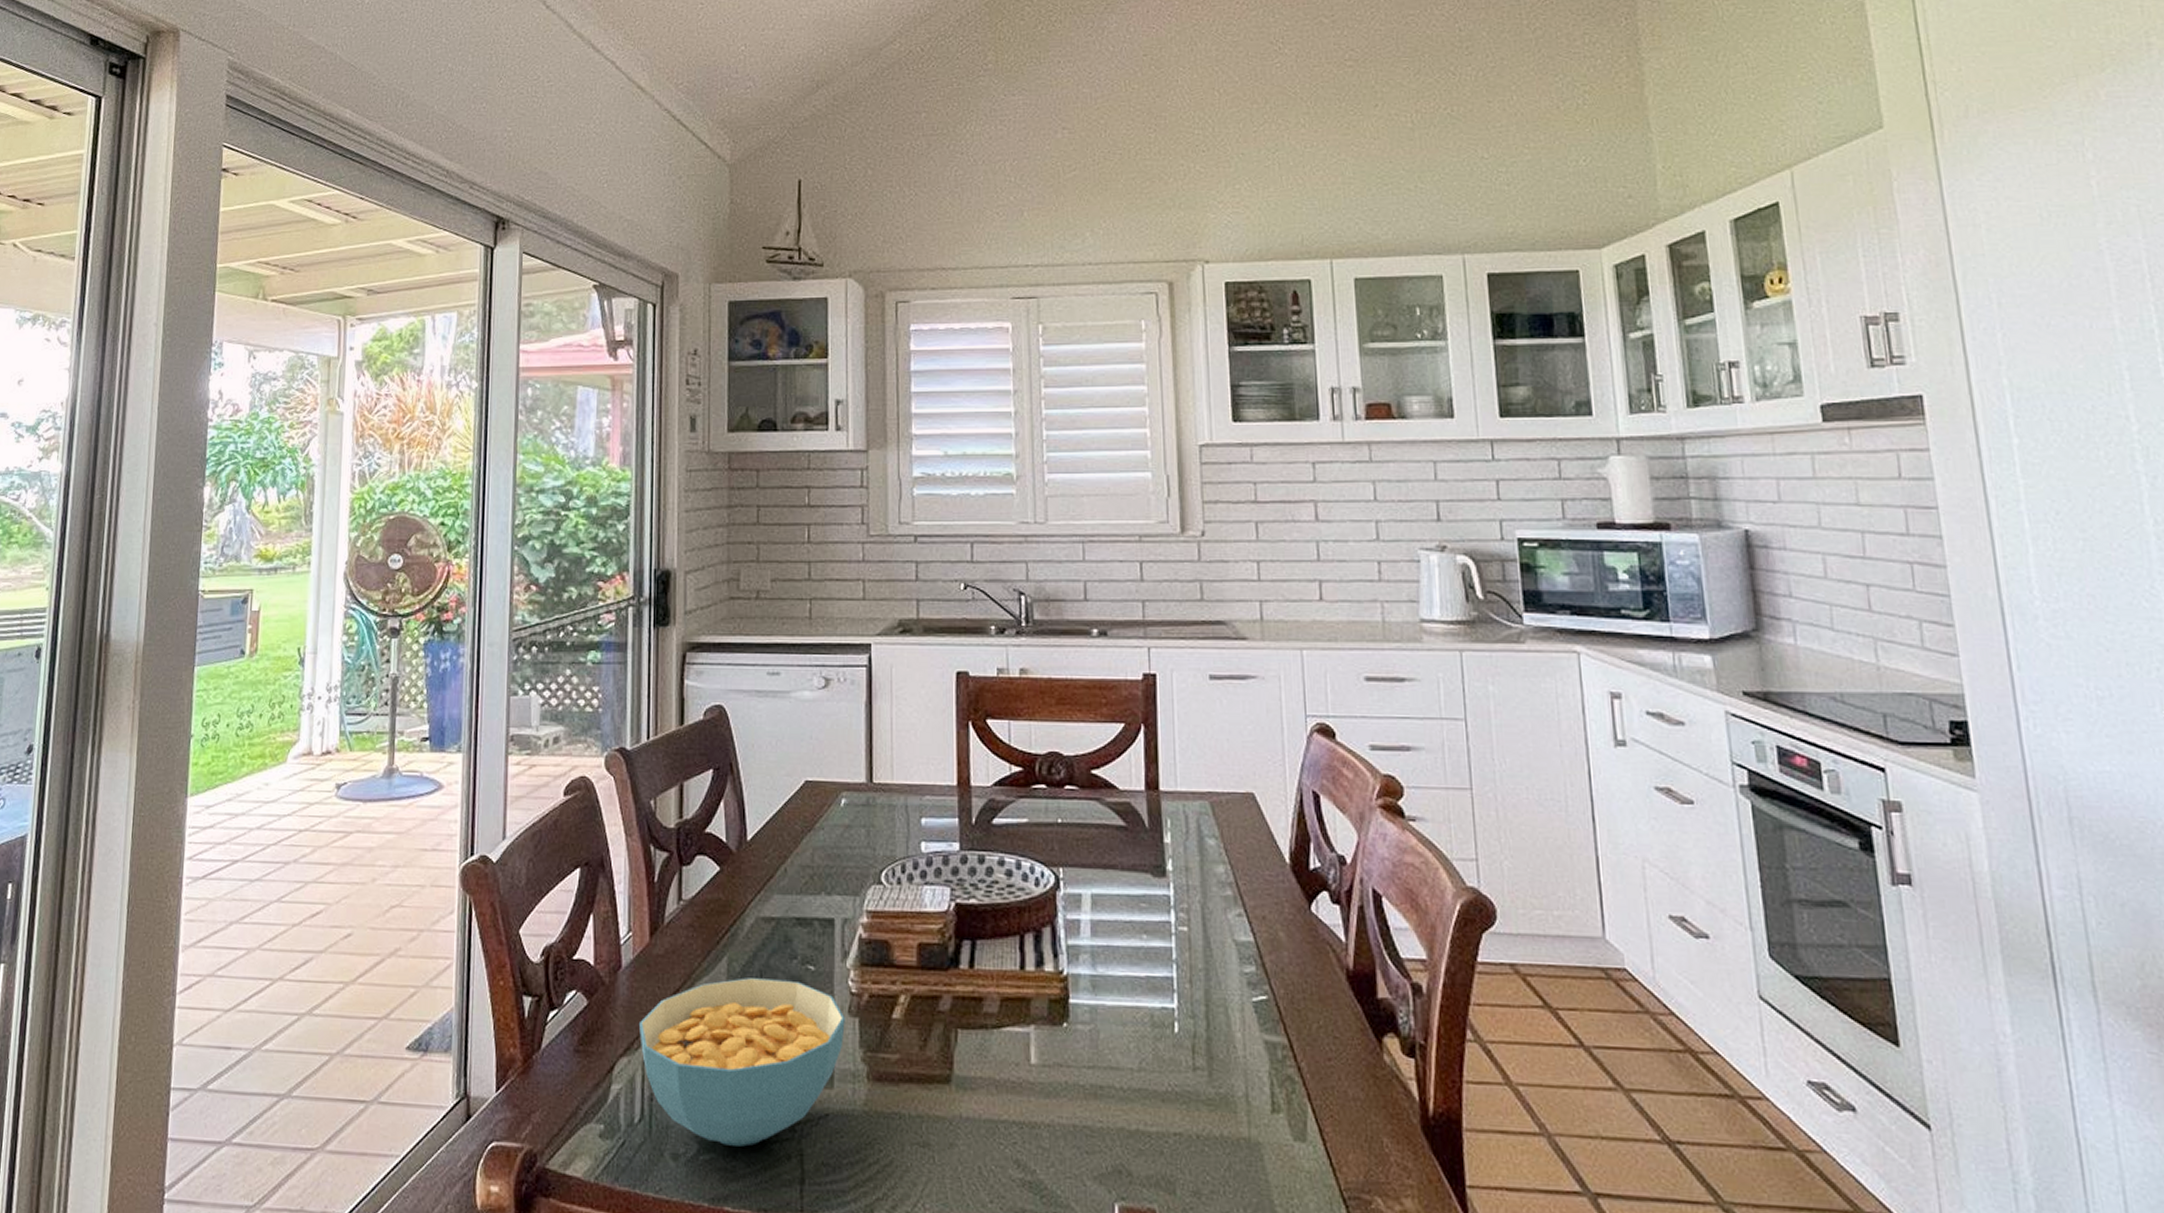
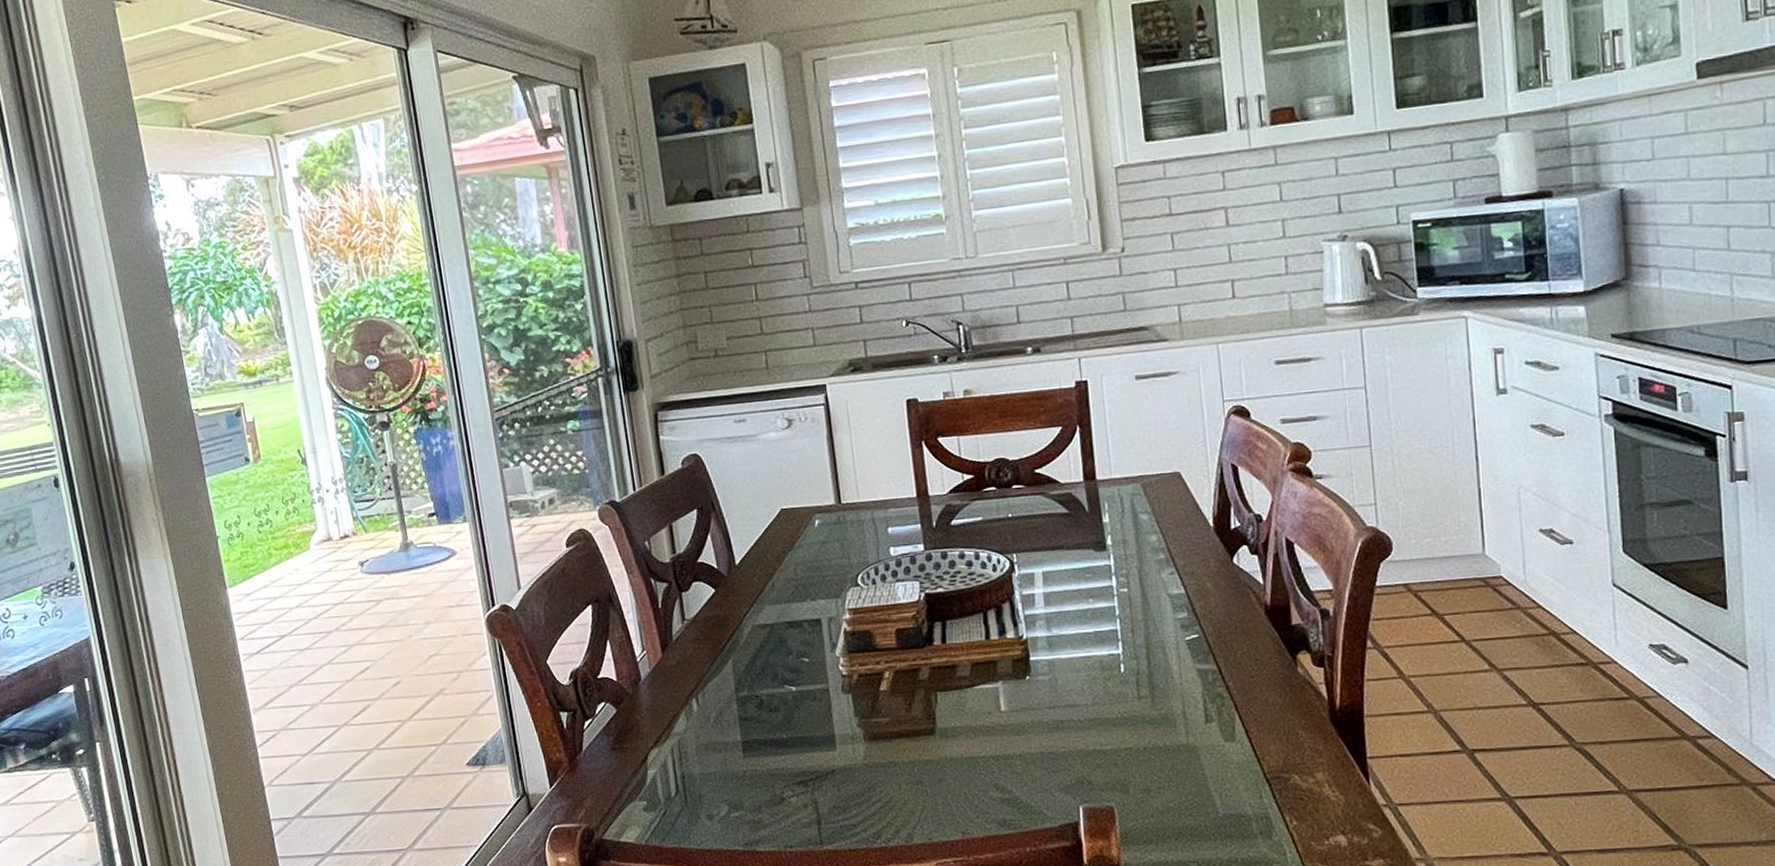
cereal bowl: present [638,978,845,1147] -> none [663,672,841,804]

